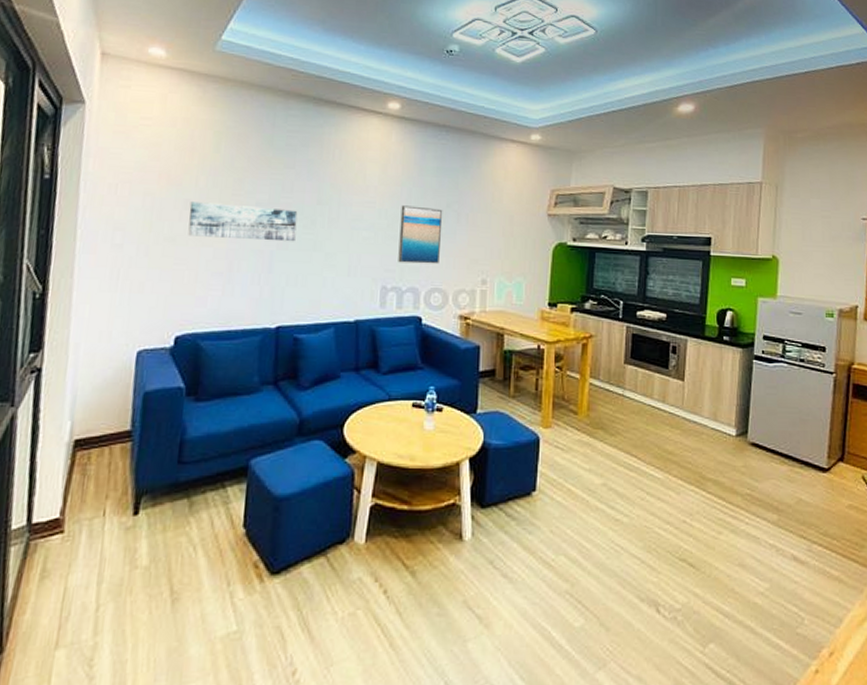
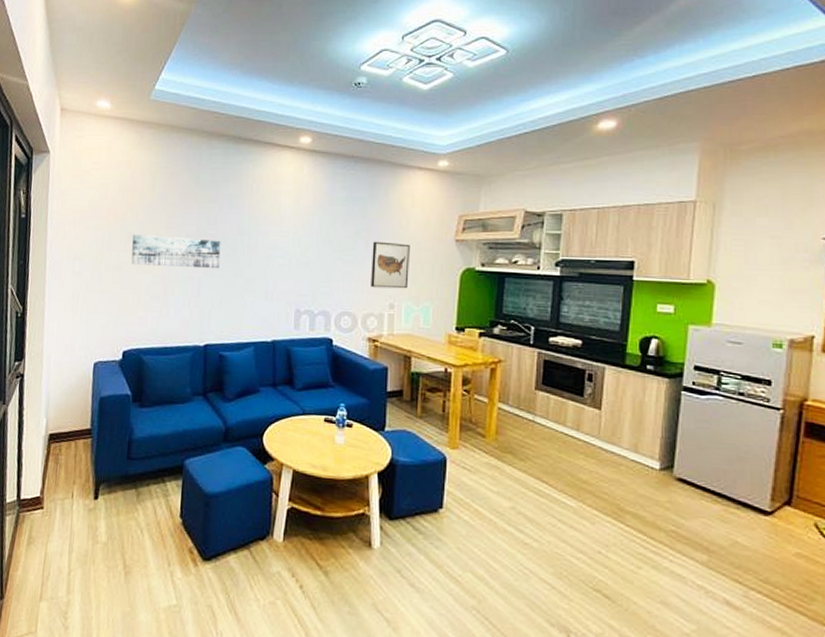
wall art: present [398,205,443,264] -> none [310,234,352,289]
wall art: none [462,214,503,264] -> present [371,241,410,289]

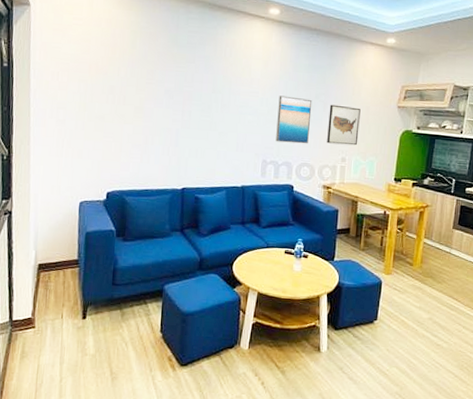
wall art: present [131,235,221,269] -> none [113,88,197,123]
wall art: none [310,234,352,289] -> present [276,95,313,144]

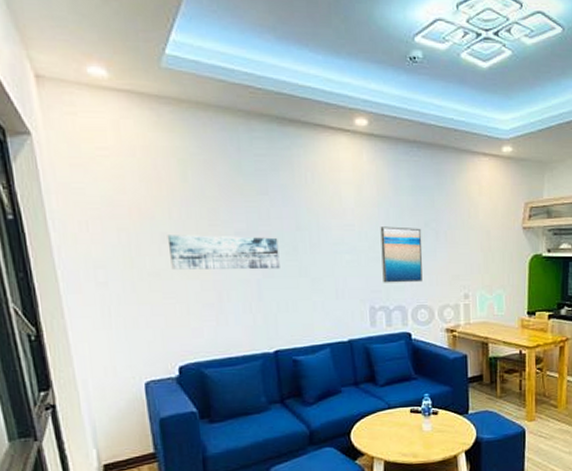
wall art: none [113,88,197,123] -> present [167,235,280,270]
wall art: present [327,104,361,146] -> none [443,232,481,279]

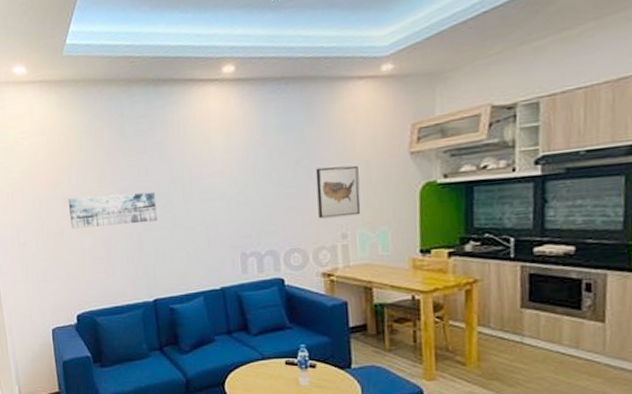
wall art: present [380,226,423,283] -> none [249,167,295,228]
wall art: none [443,232,481,279] -> present [315,165,361,219]

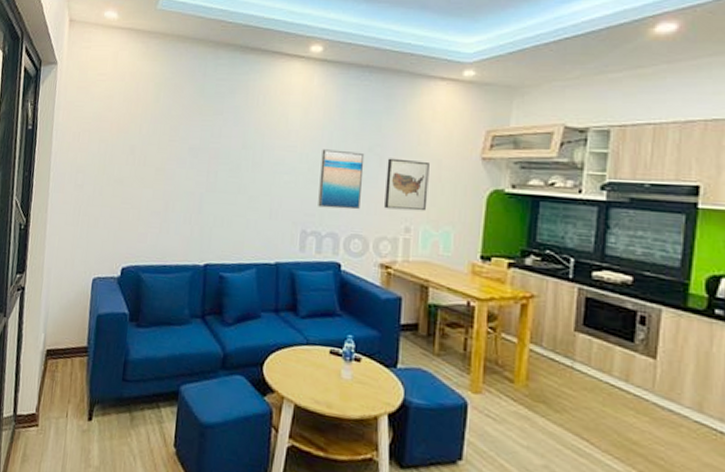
wall art: present [68,192,157,229] -> none [133,147,225,185]
wall art: none [249,167,295,228] -> present [318,149,365,210]

